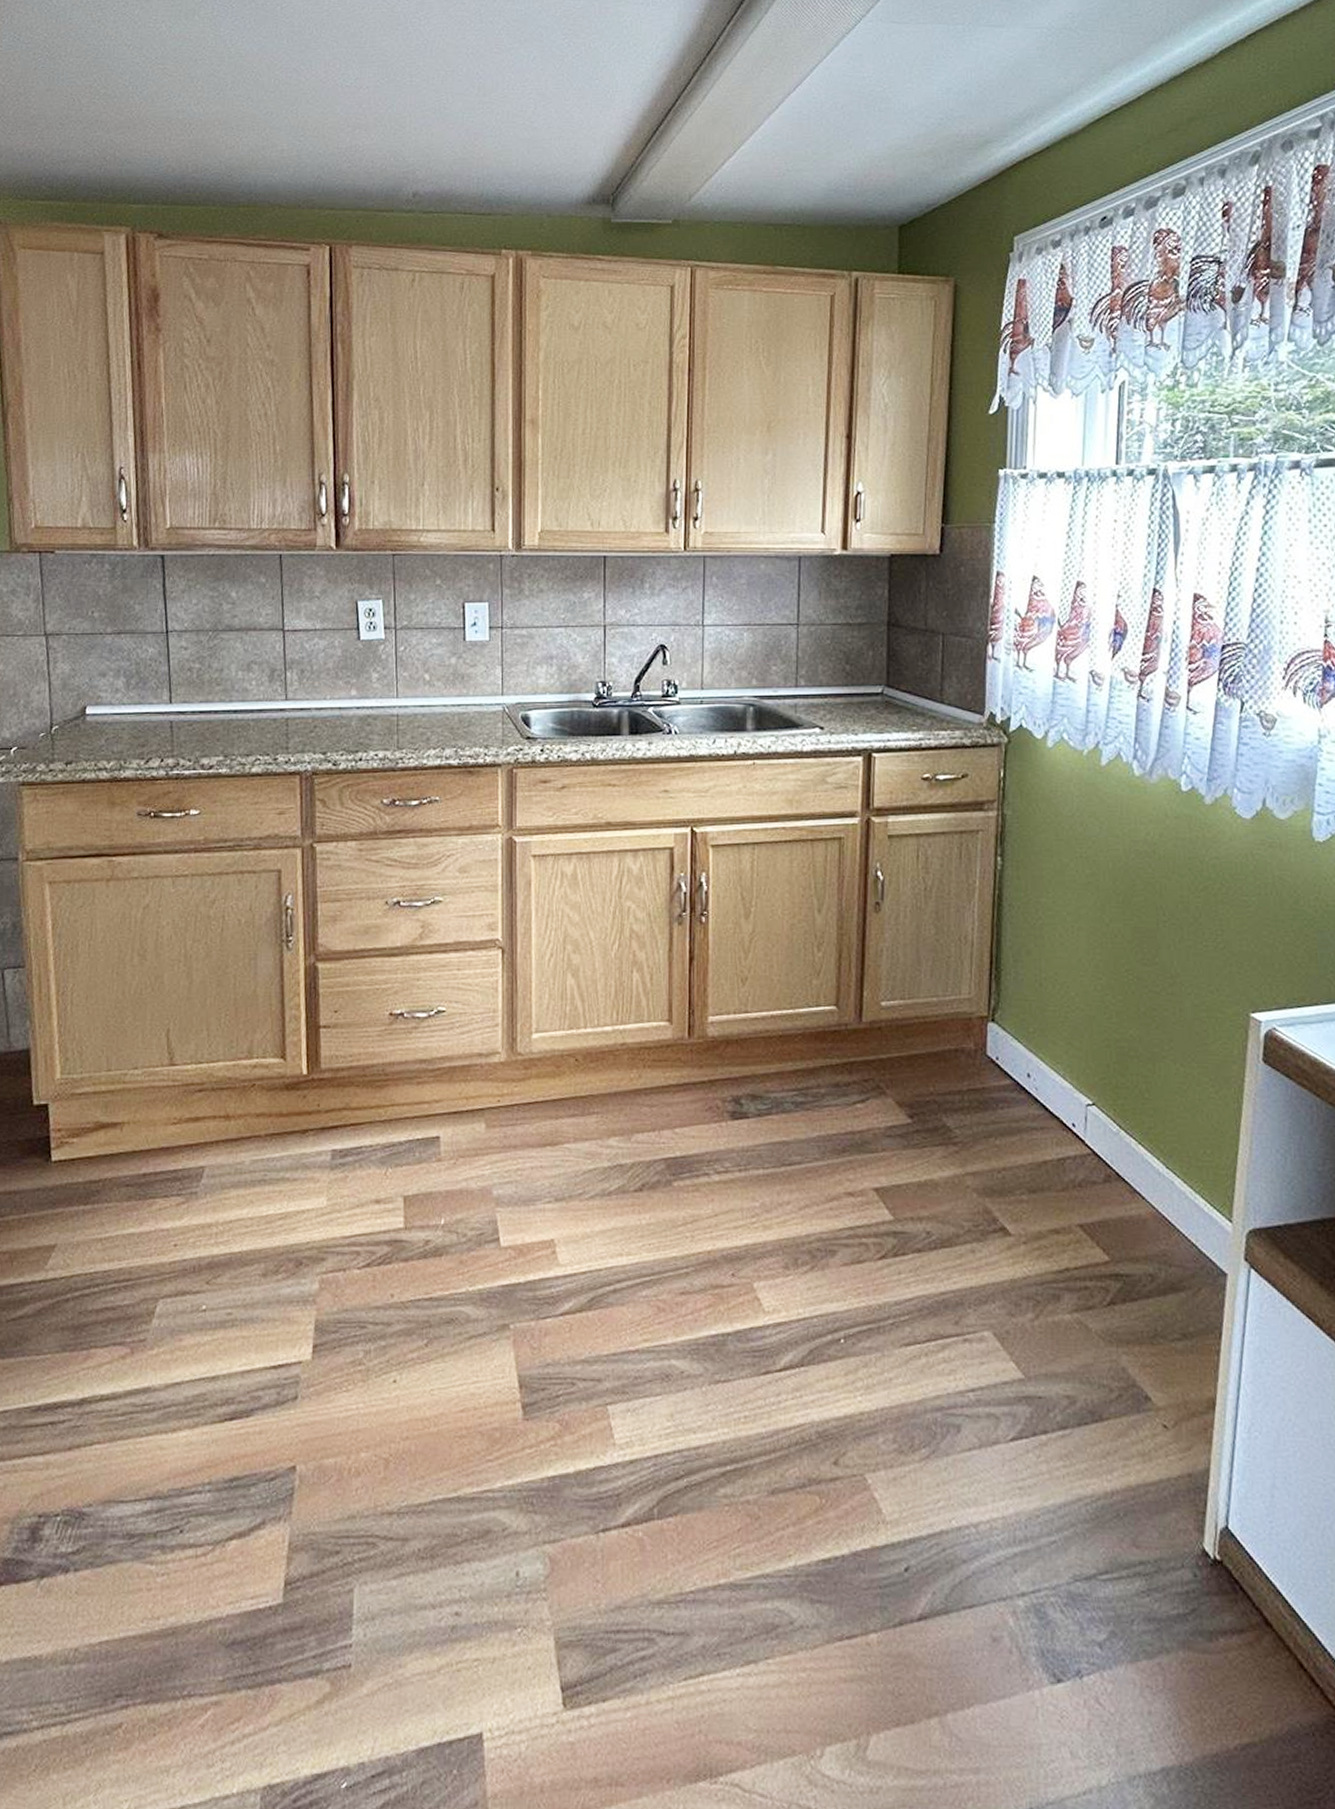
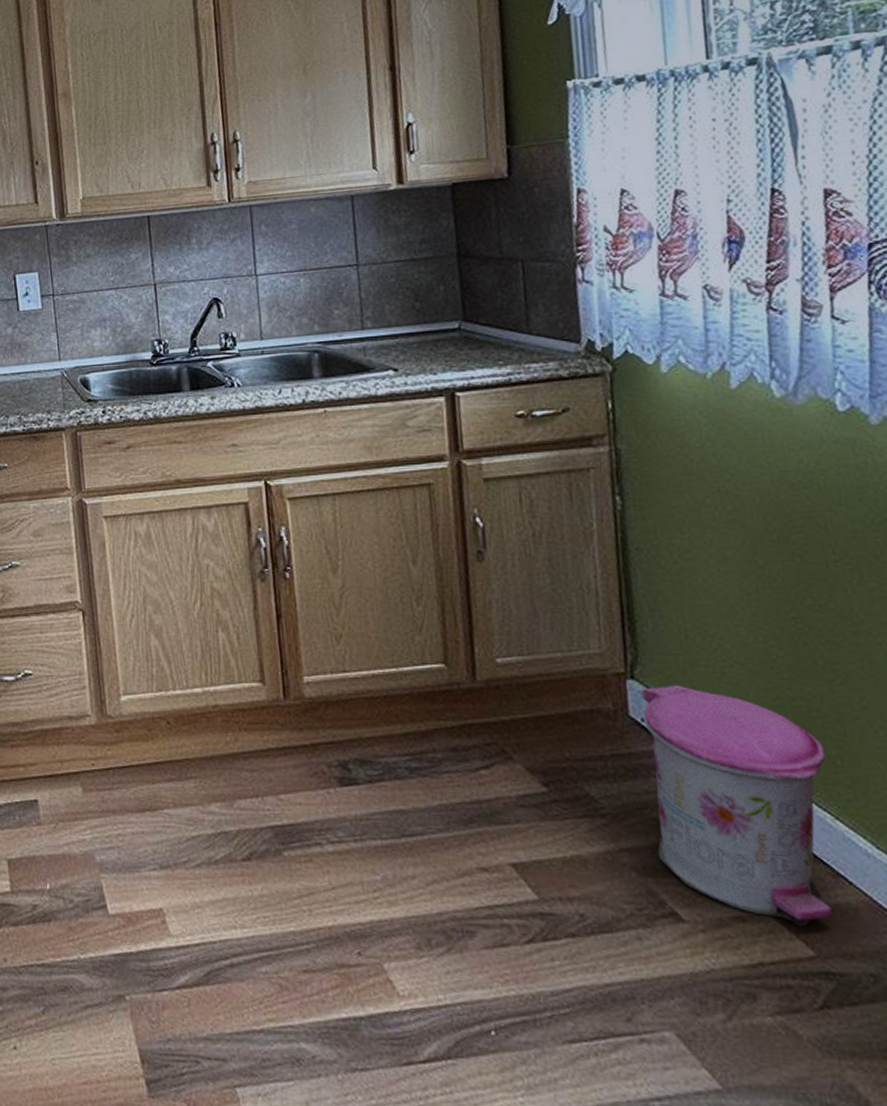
trash can: none [996,1027,1137,1236] -> present [640,684,832,927]

